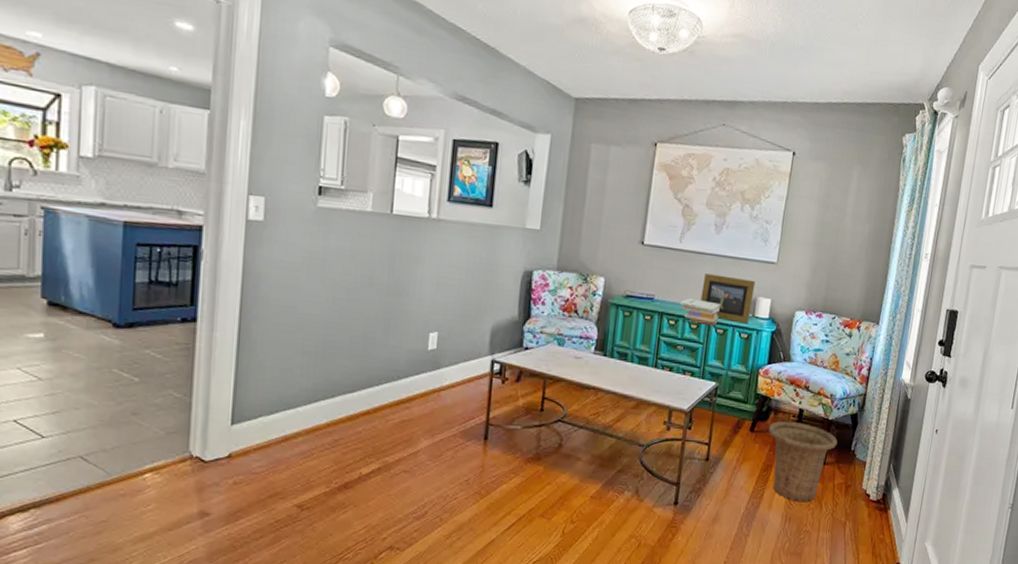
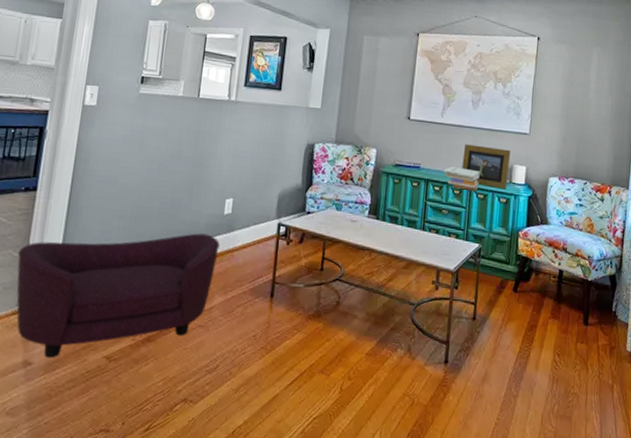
dog bed: none [181,371,424,508] -> present [16,233,220,358]
basket: present [768,421,838,503] -> none [531,282,598,364]

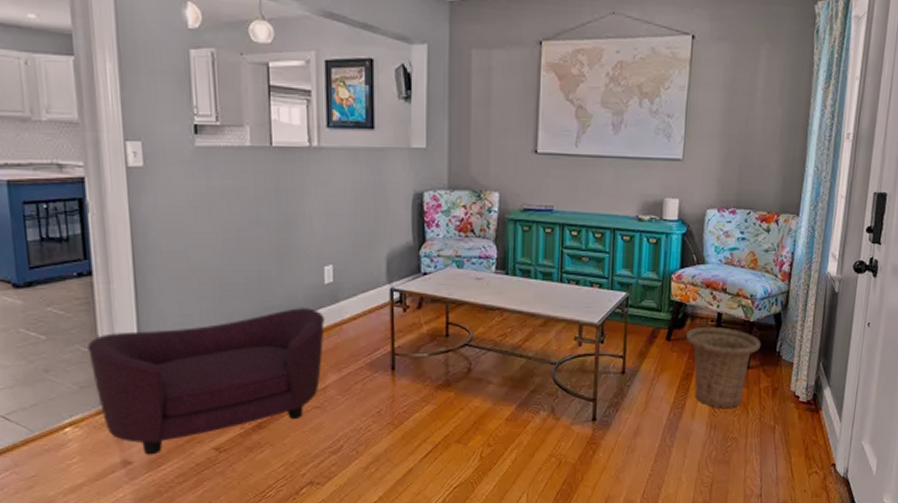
books: present [444,166,480,192] -> none [582,205,625,234]
picture frame: present [462,144,511,190] -> none [603,178,661,228]
basket: none [531,282,598,364] -> present [686,327,761,409]

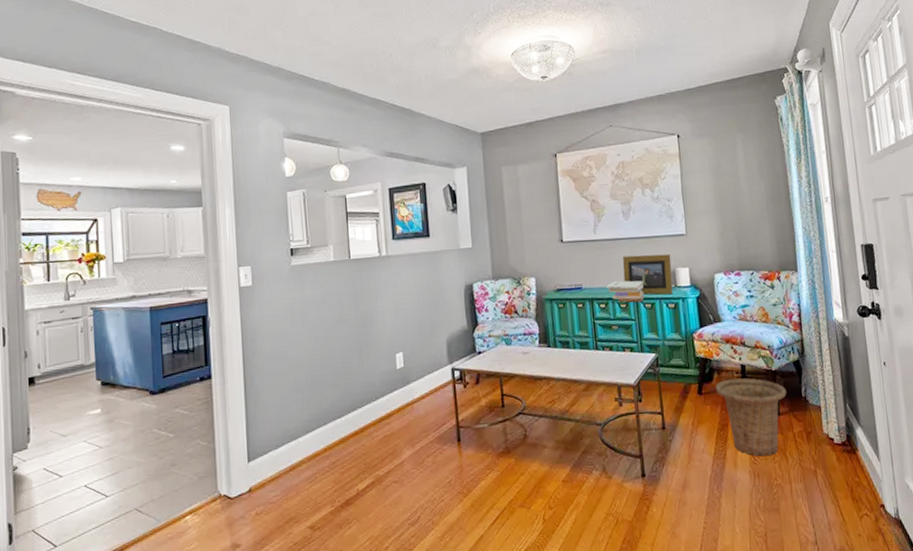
dog bed: present [88,308,325,455] -> none [206,391,399,537]
books: none [582,205,625,234] -> present [606,280,645,303]
picture frame: none [603,178,661,228] -> present [622,254,673,295]

